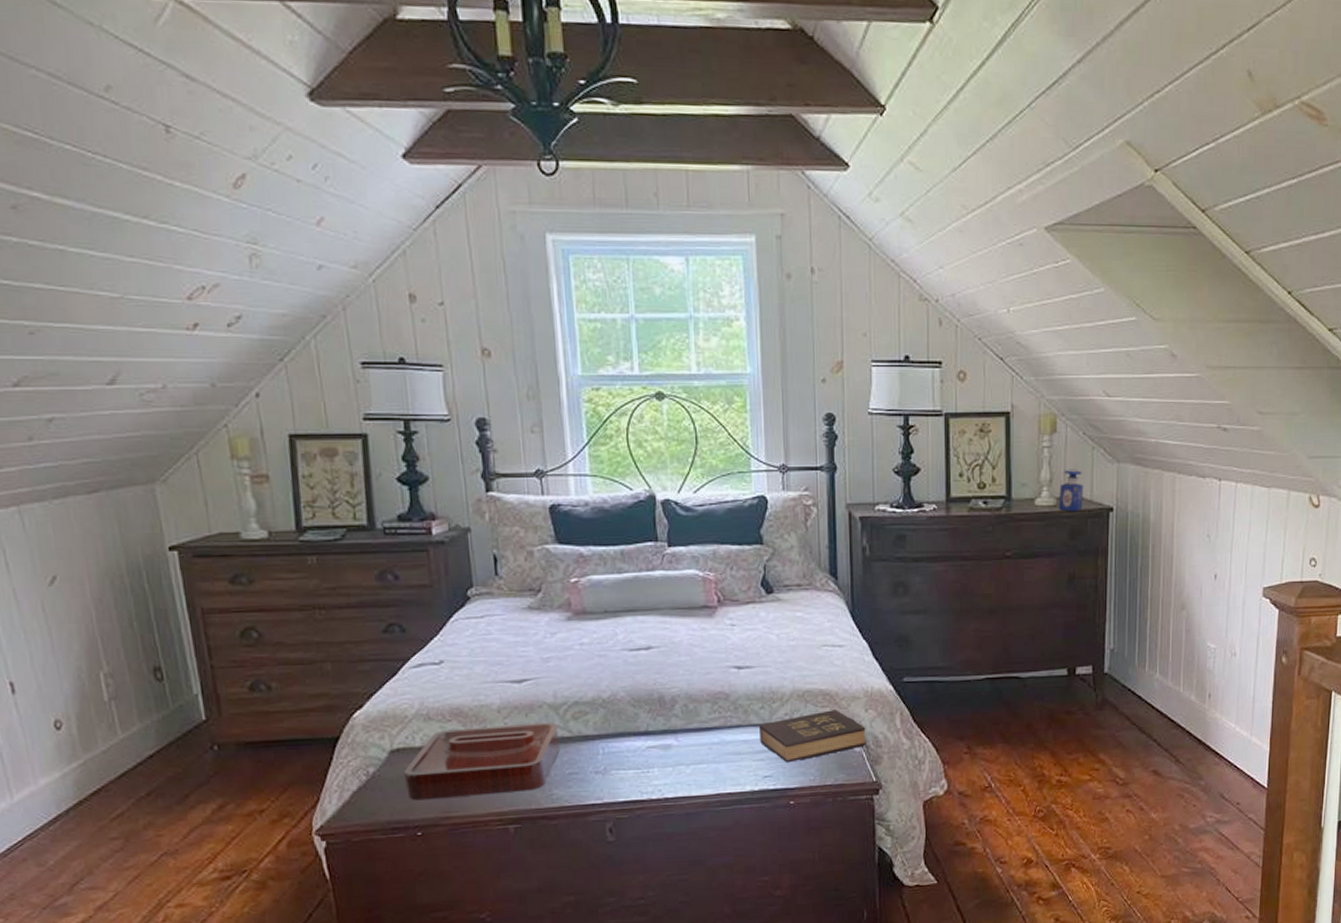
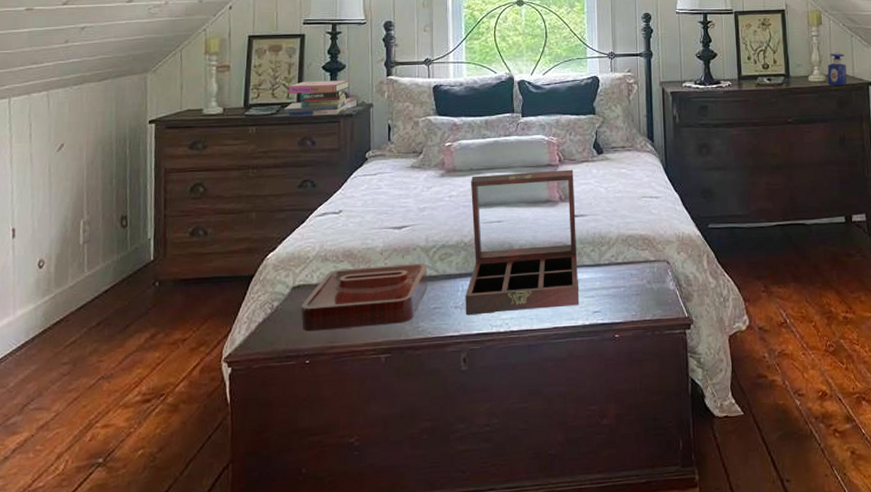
books: none [351,496,439,544] -> present [284,80,349,117]
jewelry box: none [605,612,747,780] -> present [465,169,580,315]
hardback book: present [760,710,866,763] -> none [591,252,679,300]

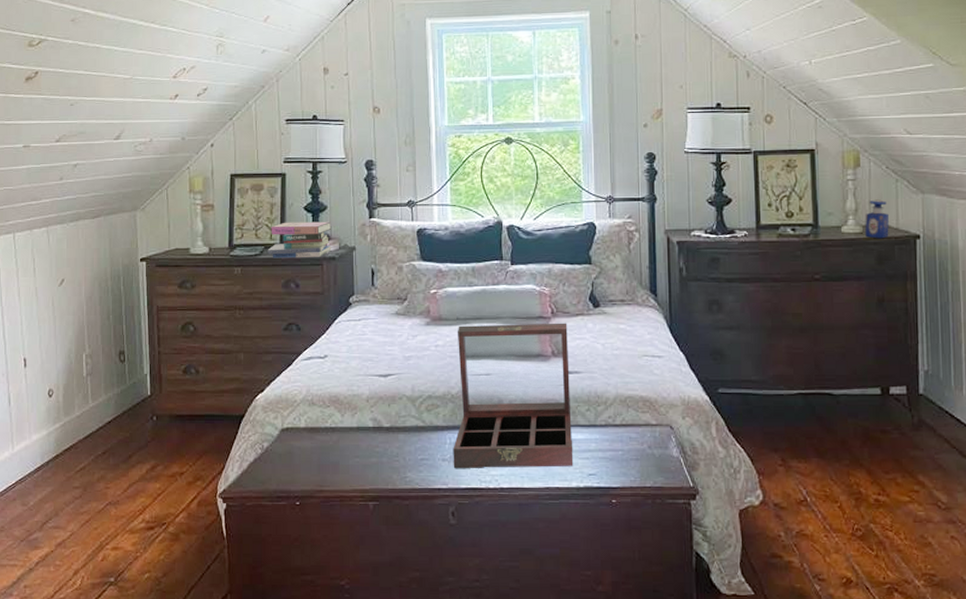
decorative tray: present [301,262,428,332] -> none [290,412,414,474]

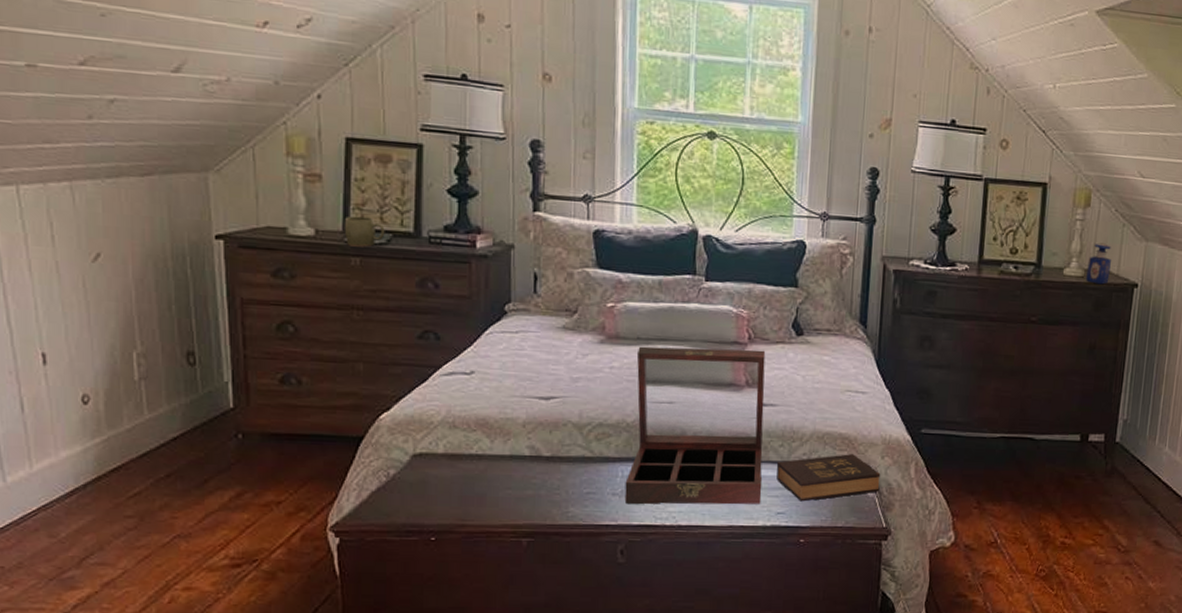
mug: none [229,234,259,259] -> present [344,216,385,248]
books: present [267,221,332,258] -> none [396,206,483,255]
hardback book: none [586,416,684,463] -> present [776,454,881,502]

